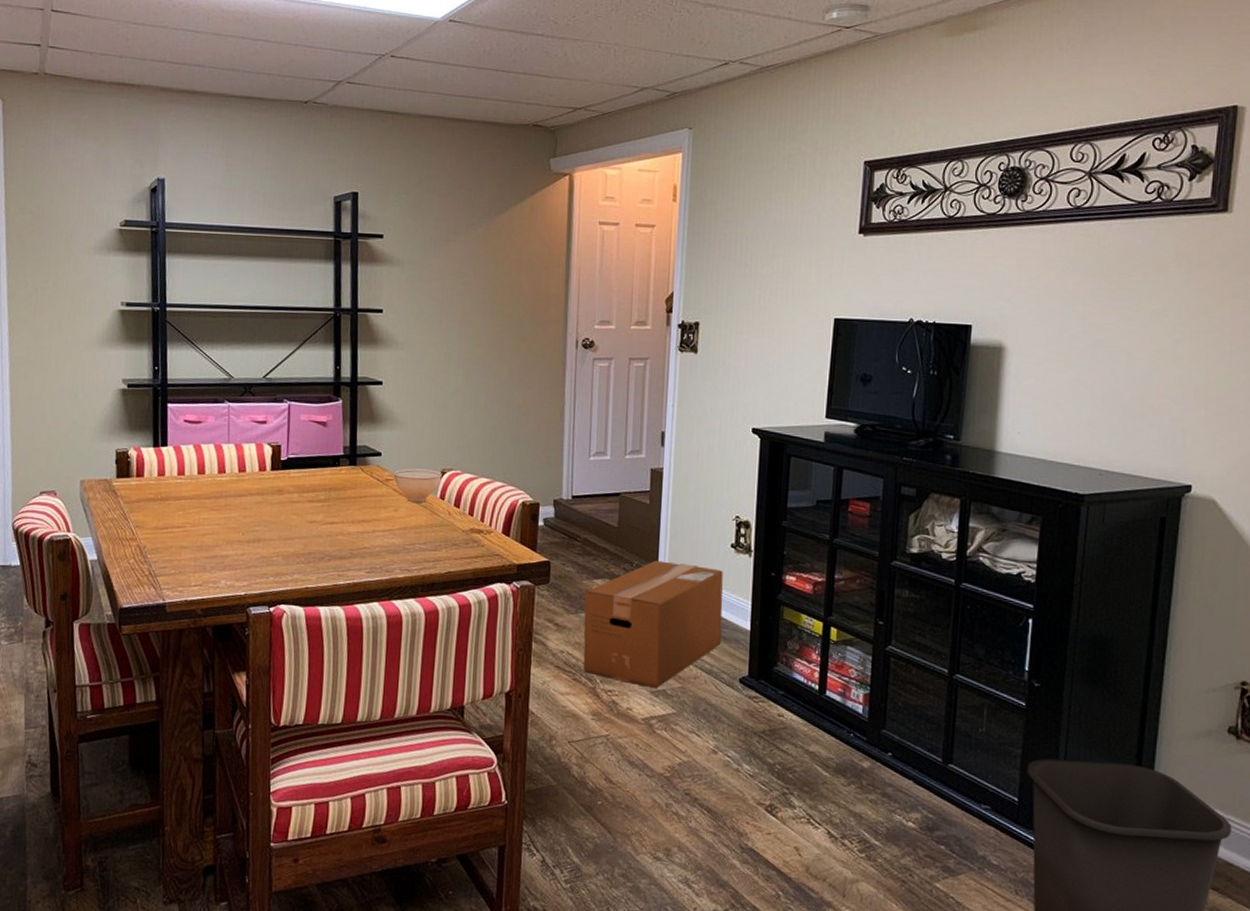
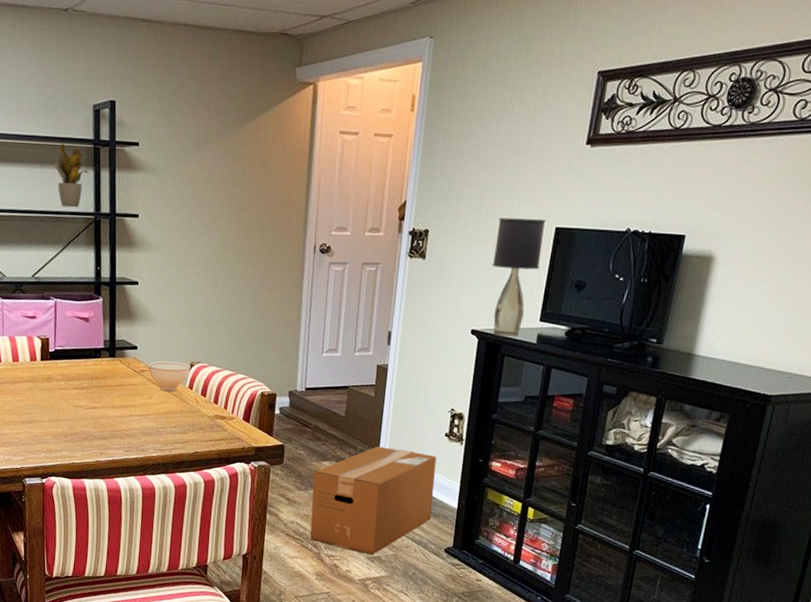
potted plant: none [290,234,329,303] -> present [54,141,89,208]
table lamp: none [769,308,824,436] -> present [492,217,546,338]

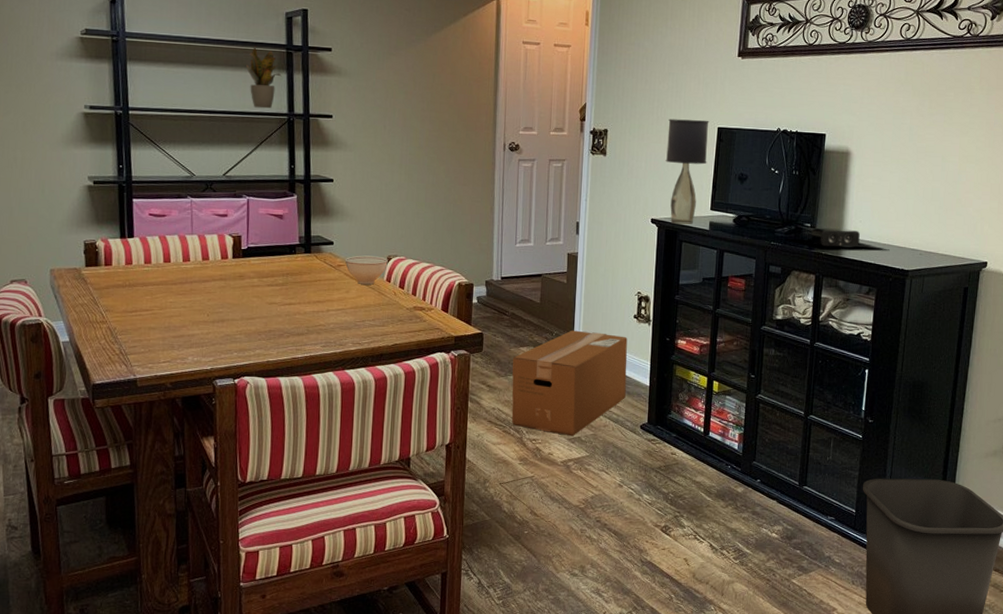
speaker: none [622,343,751,373] -> present [783,227,890,252]

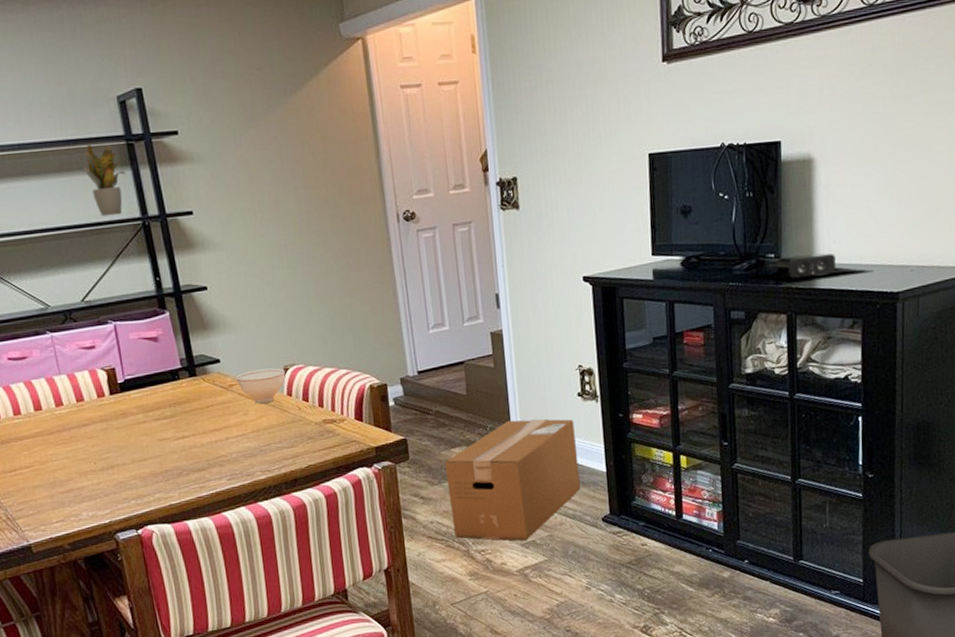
table lamp: present [665,118,709,225] -> none [588,146,641,279]

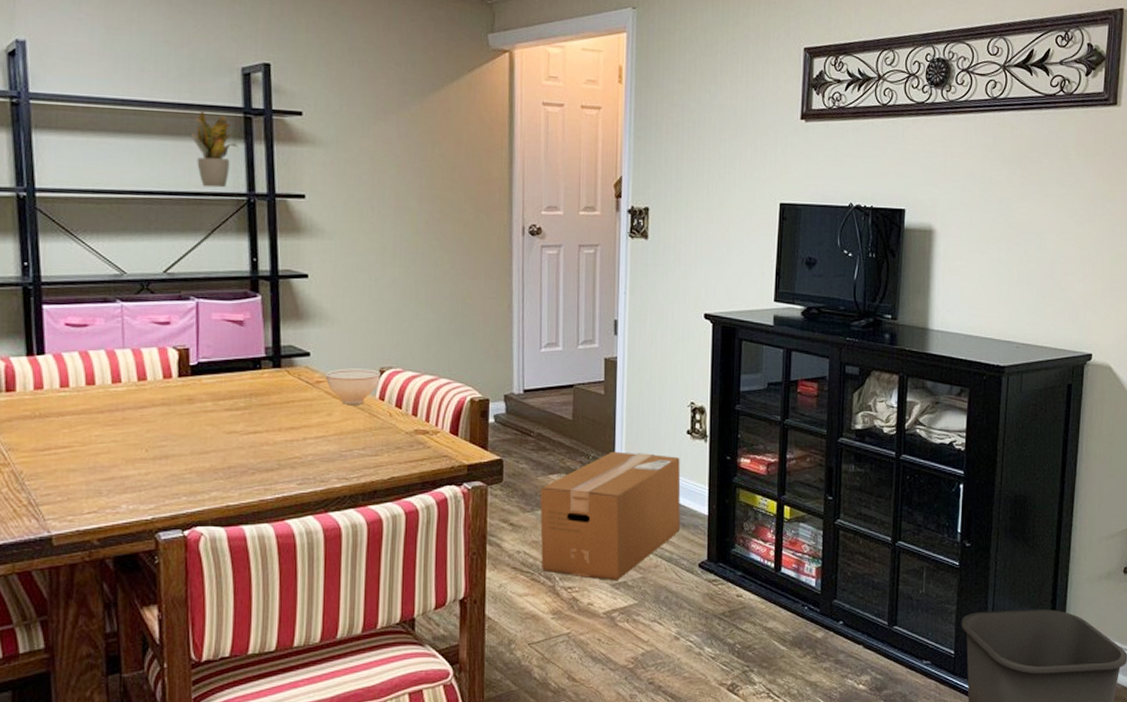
speaker: present [743,252,874,285] -> none [860,319,983,347]

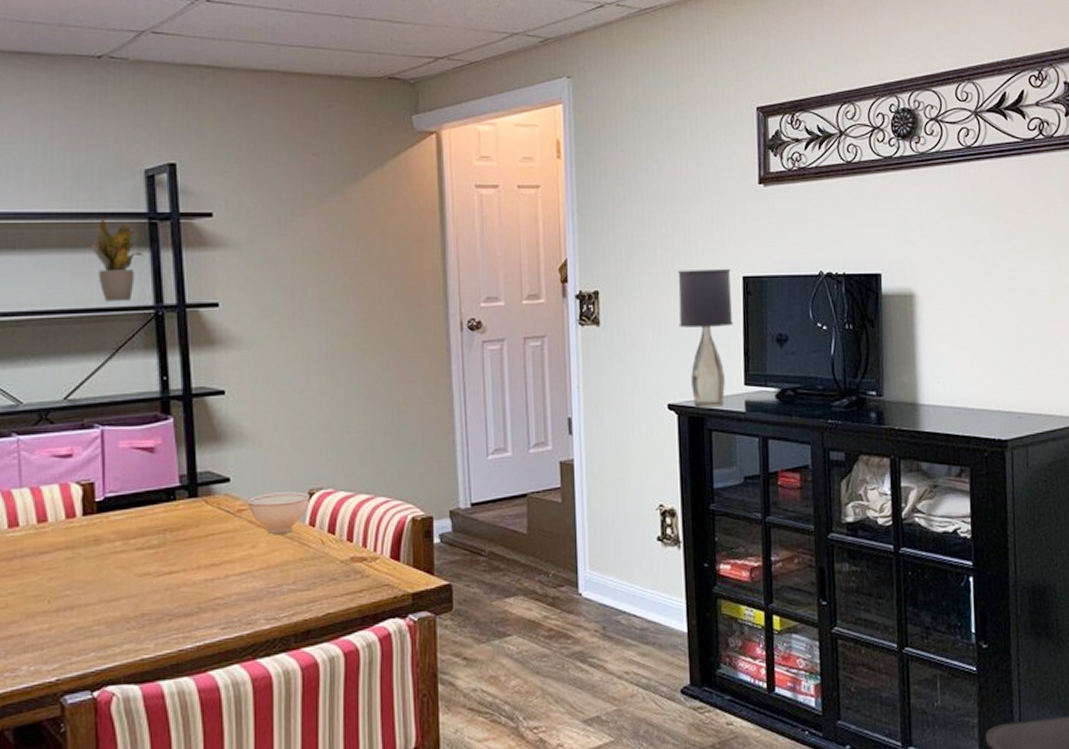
box: present [540,451,681,581] -> none [495,566,657,717]
table lamp: none [719,193,770,321] -> present [677,268,734,409]

